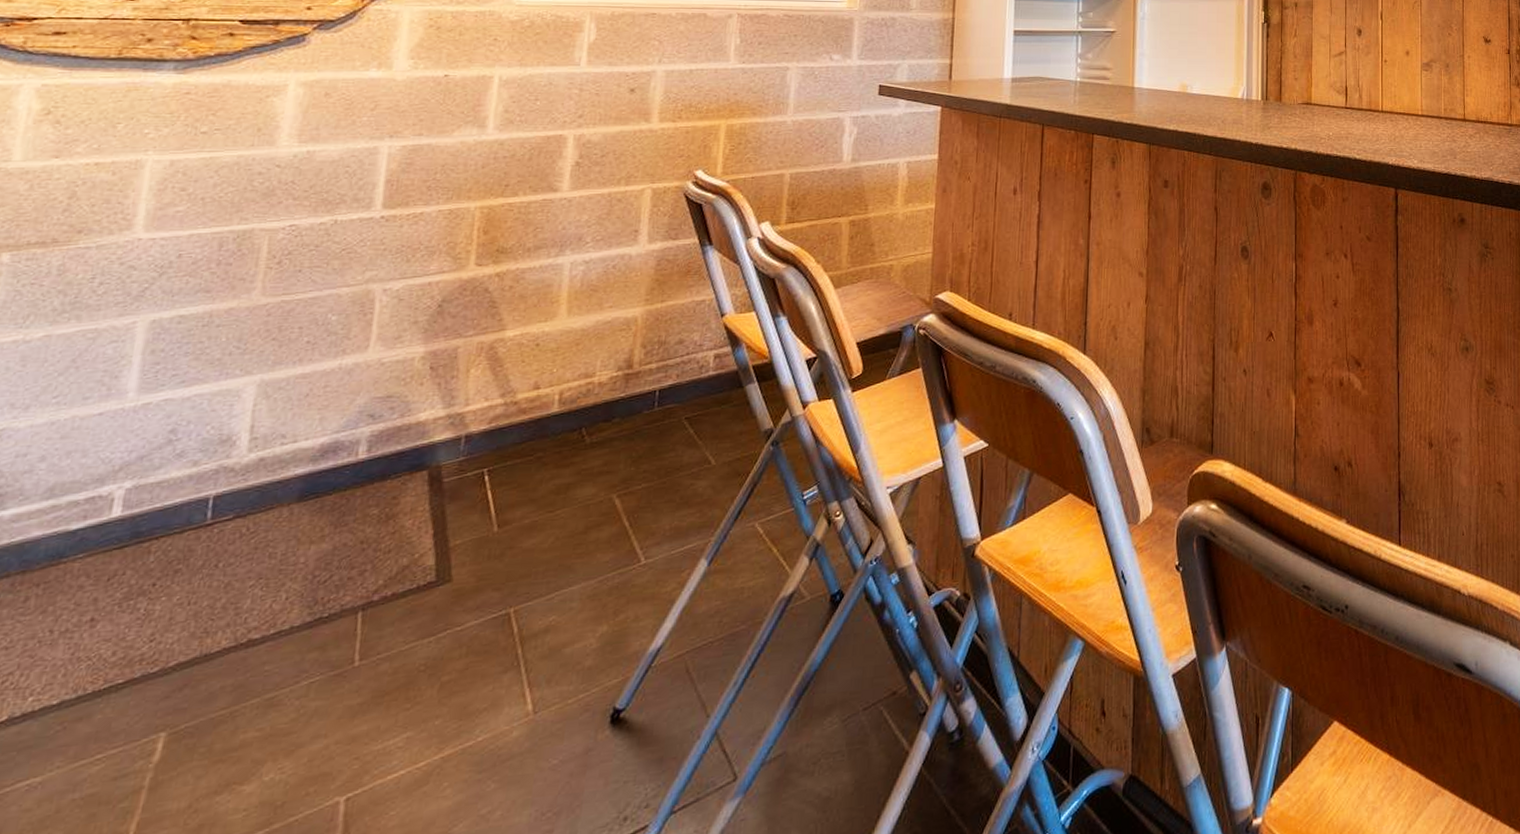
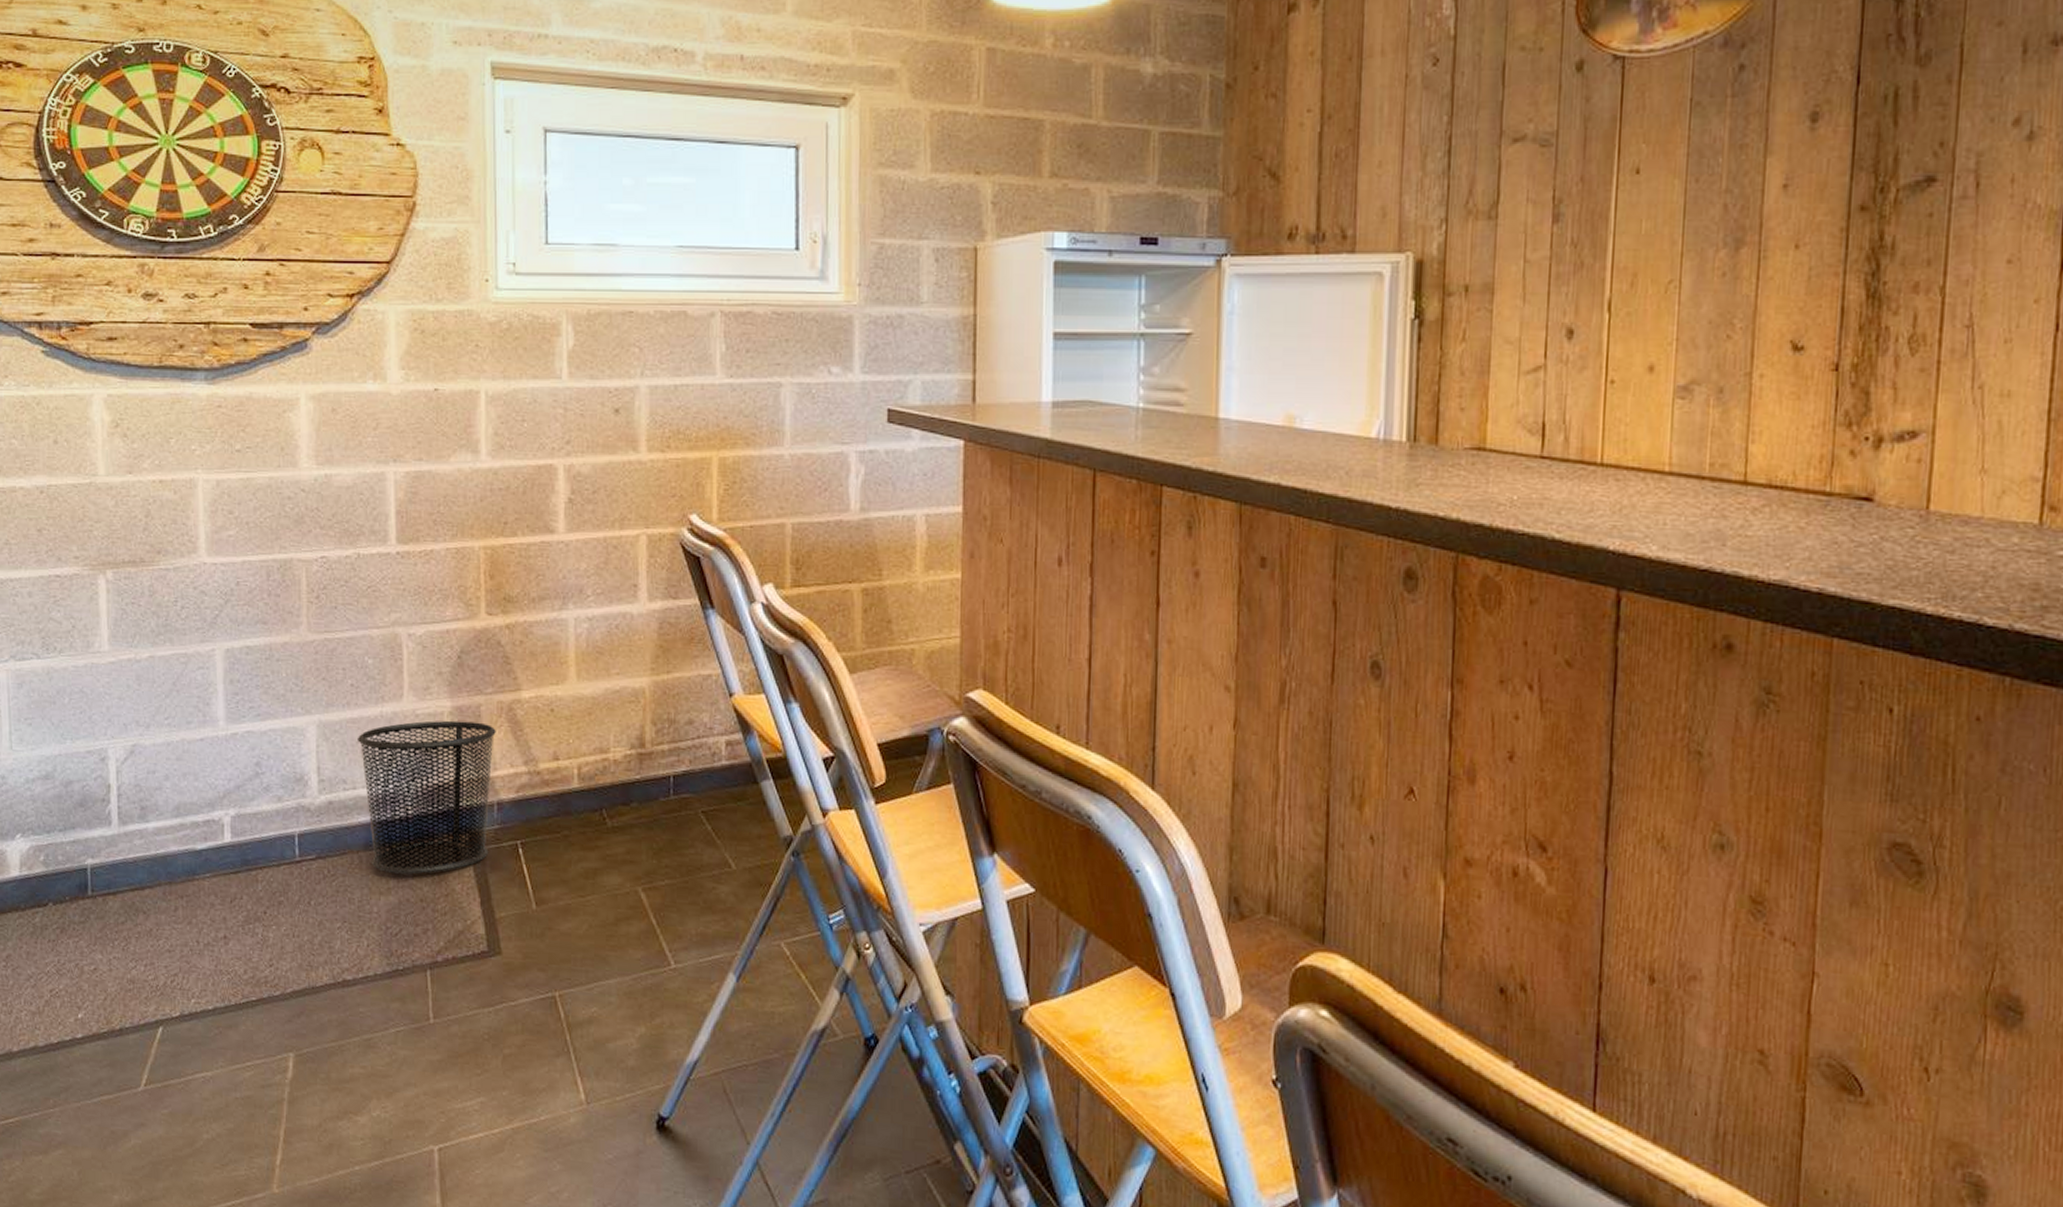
waste bin: none [304,363,473,521] -> present [358,720,496,875]

